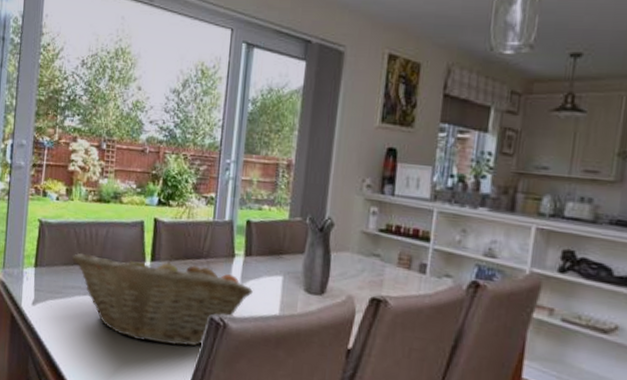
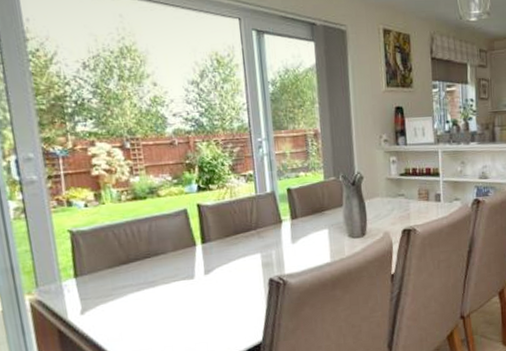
fruit basket: present [71,252,253,346] -> none [115,233,304,318]

